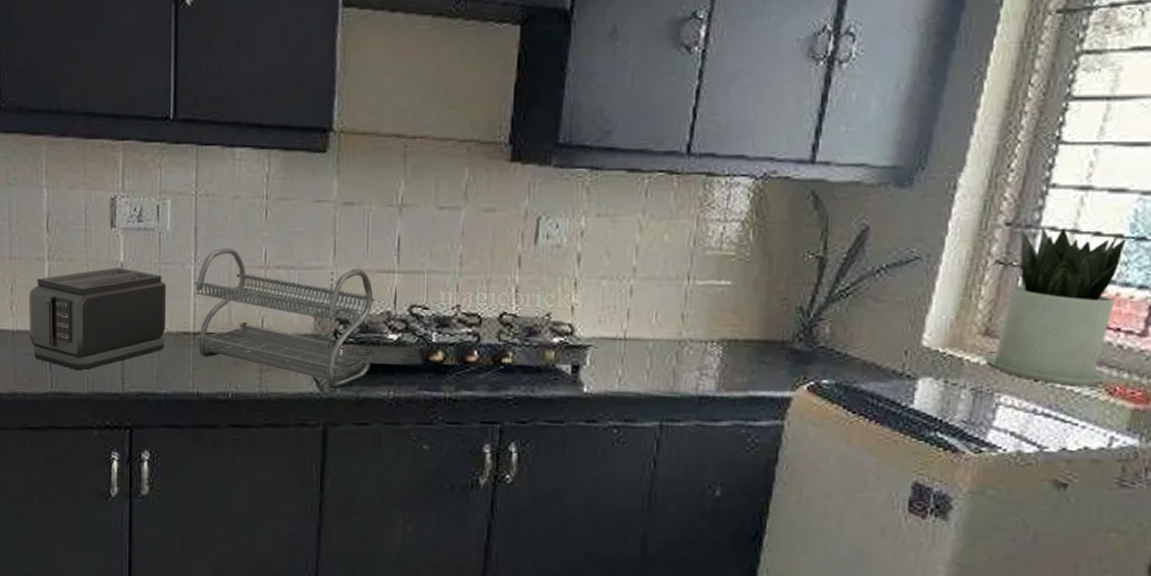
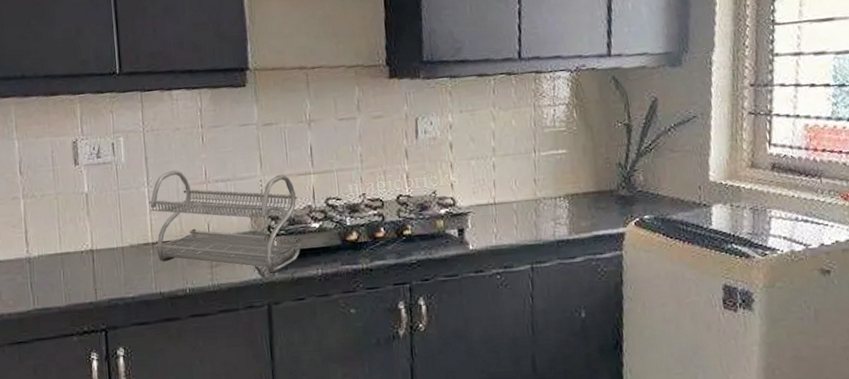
toaster: present [29,267,167,370] -> none [8,196,129,287]
planter: present [984,226,1127,387] -> none [754,84,840,197]

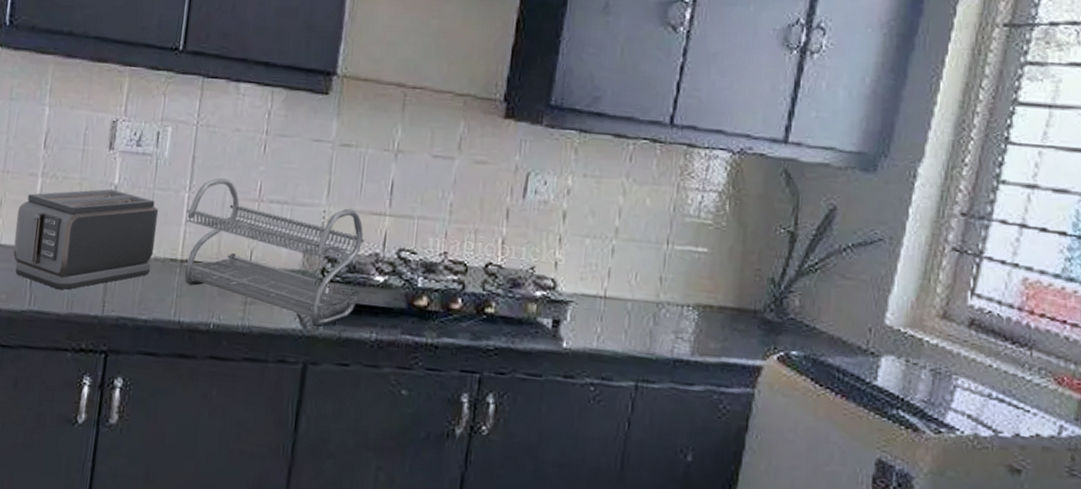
toaster: none [8,196,129,287] -> present [13,188,159,290]

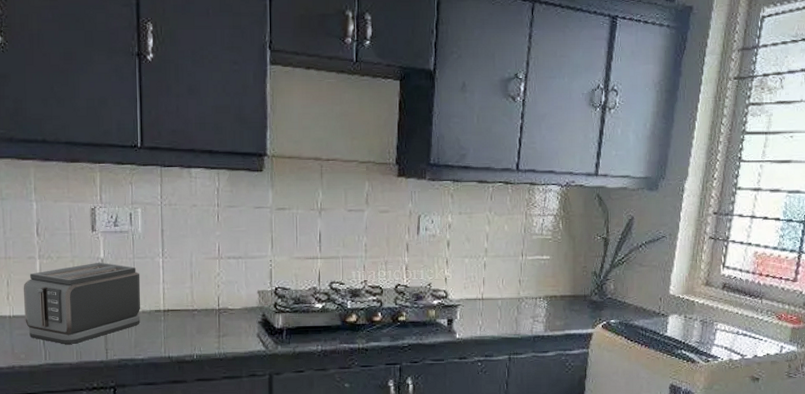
dish rack: present [183,177,365,326] -> none [162,243,305,346]

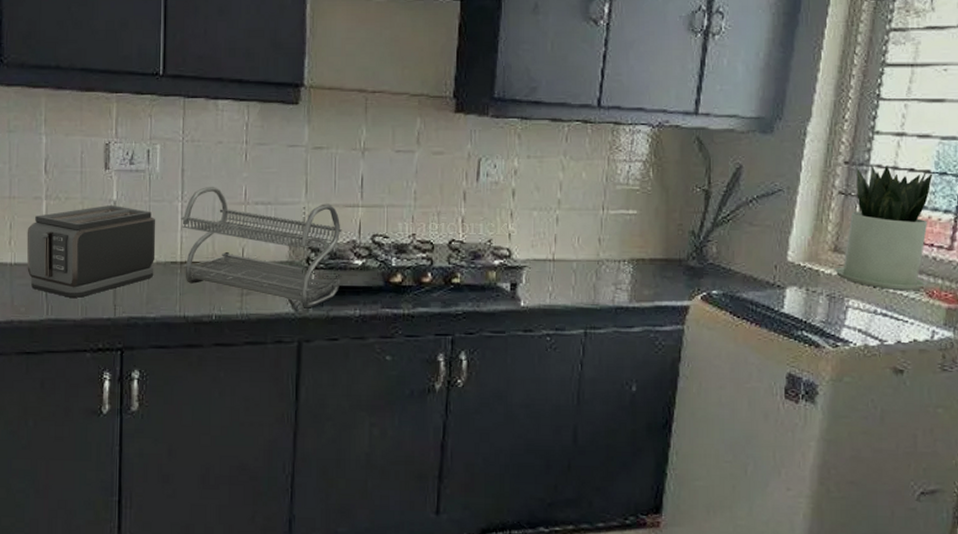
dish rack: none [162,243,305,346] -> present [181,186,342,308]
planter: none [706,214,782,315] -> present [835,164,933,291]

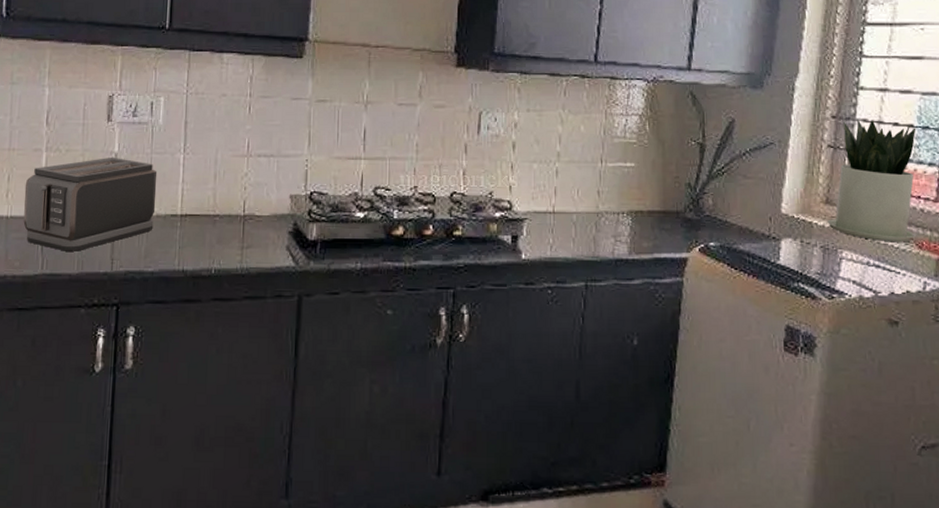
dish rack: present [181,186,342,308] -> none [183,138,345,262]

